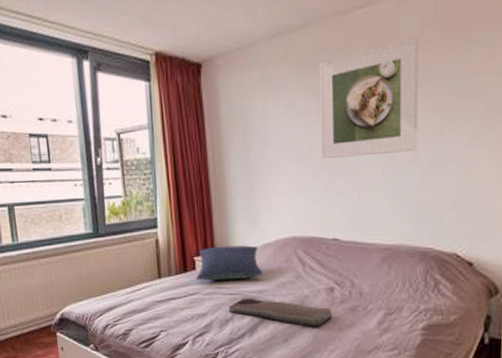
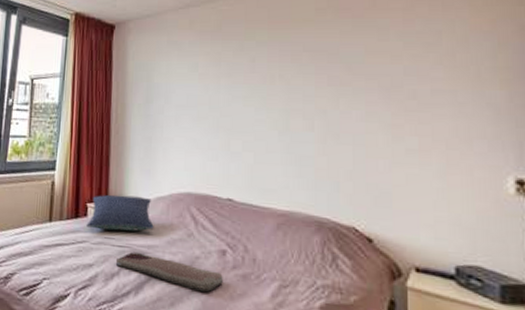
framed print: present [318,38,419,160] -> none [219,19,313,121]

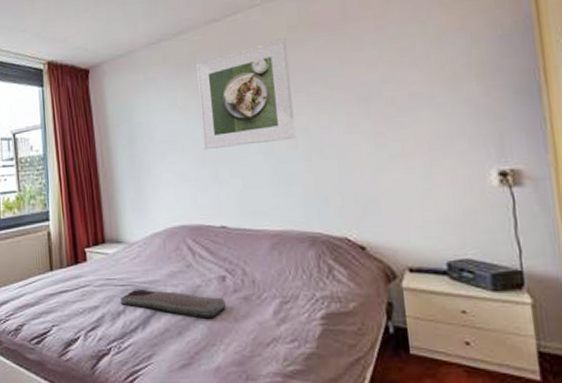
pillow: present [86,195,154,232] -> none [87,235,153,272]
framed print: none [219,19,313,121] -> present [195,38,296,150]

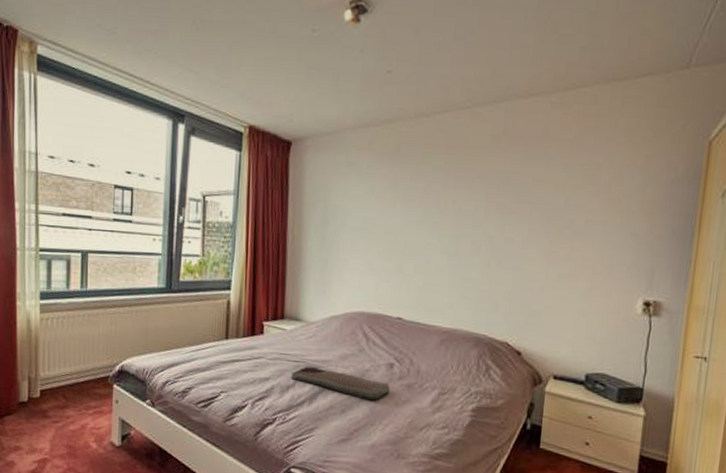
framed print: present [195,38,296,150] -> none [394,146,489,246]

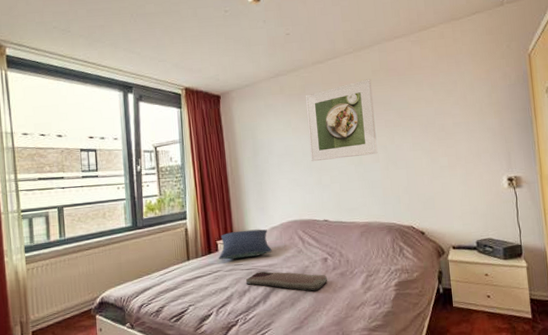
pillow: none [263,314,328,348] -> present [218,229,272,260]
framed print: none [394,146,489,246] -> present [305,79,378,162]

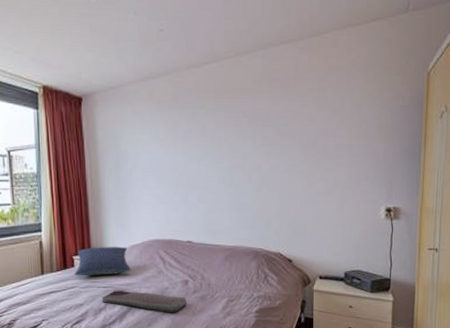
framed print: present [305,79,378,162] -> none [176,89,251,178]

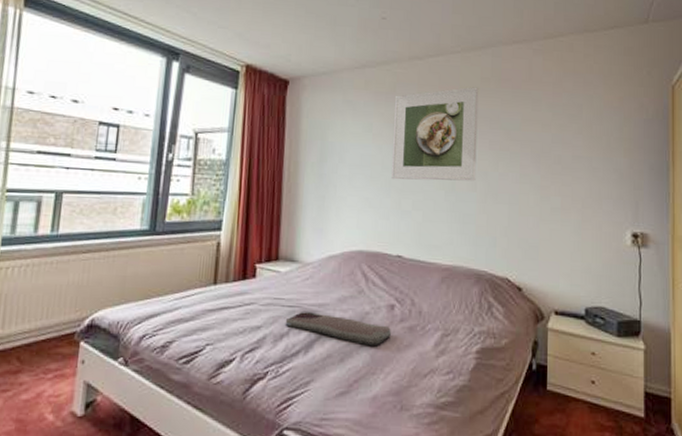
pillow: present [74,246,131,276] -> none [255,254,325,291]
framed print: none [176,89,251,178] -> present [391,87,479,181]

